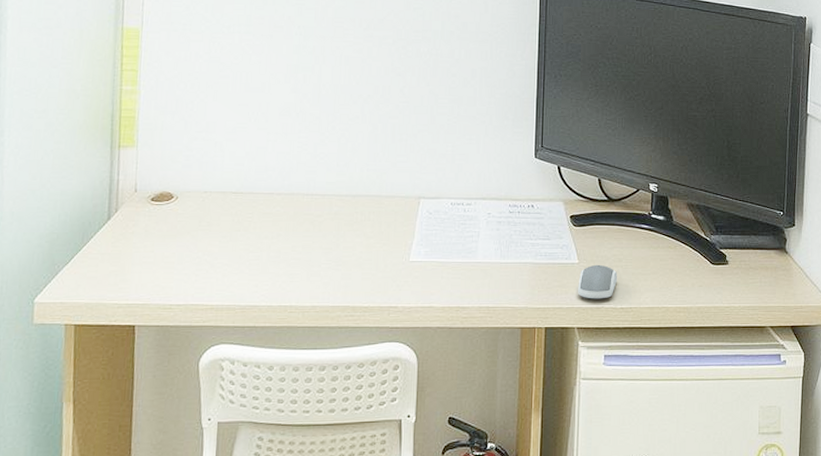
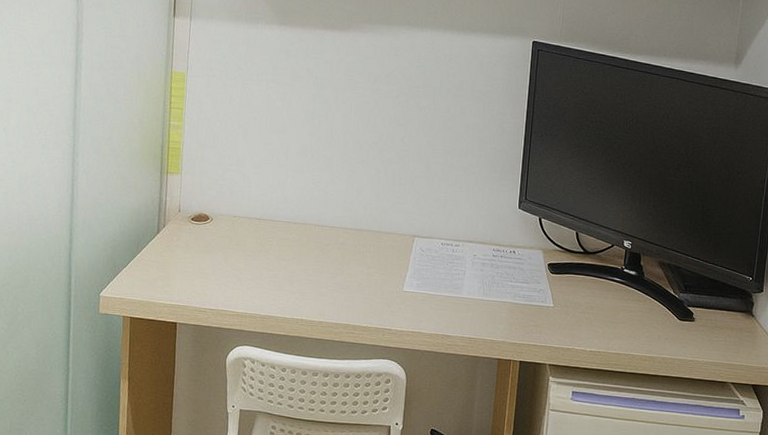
computer mouse: present [578,264,618,299] -> none [551,309,589,341]

